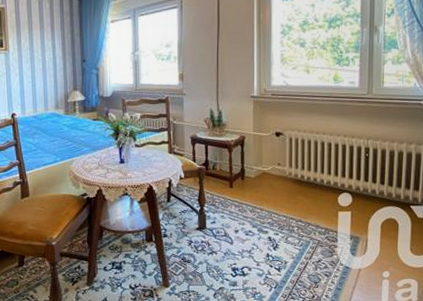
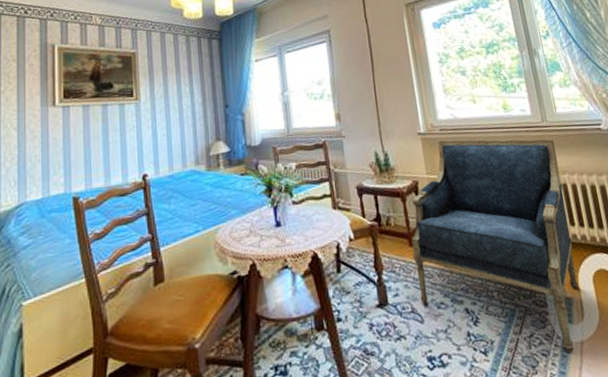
armchair: none [232,104,375,276] -> present [411,139,579,353]

